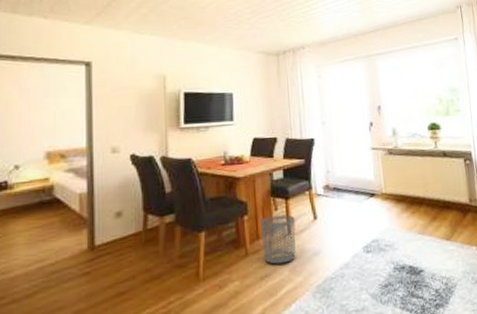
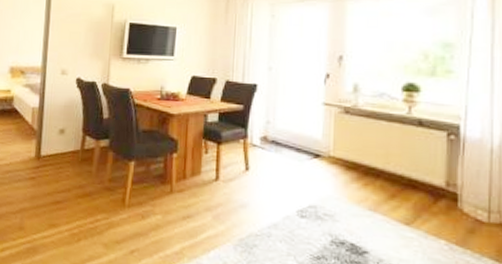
waste bin: present [260,215,296,265] -> none [188,158,225,209]

